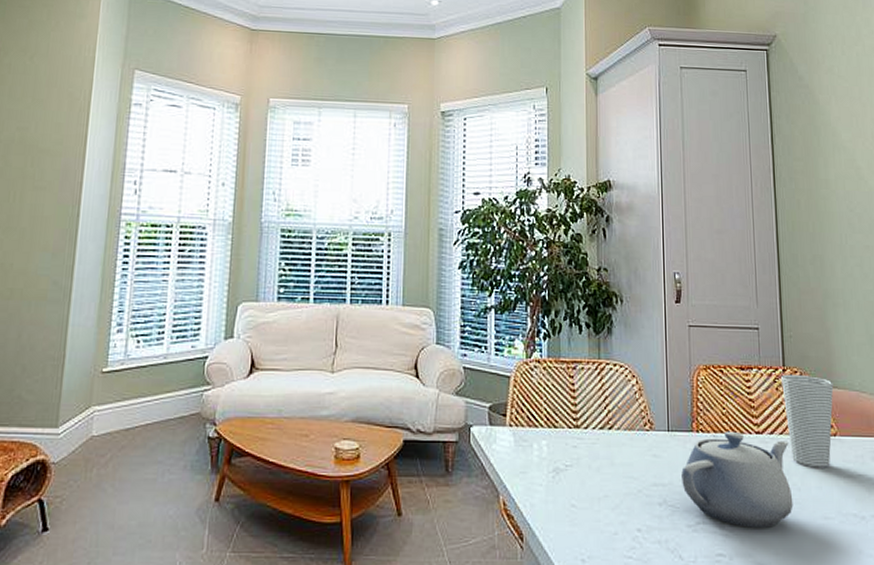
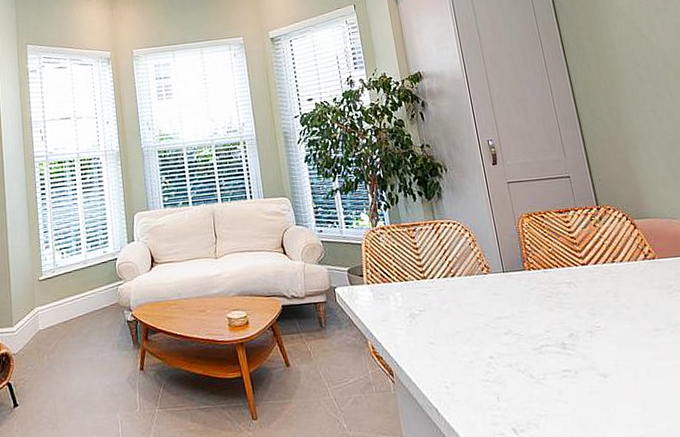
teapot: present [681,431,793,528] -> none [520,265,626,346]
cup: present [781,374,834,468] -> none [596,210,654,289]

